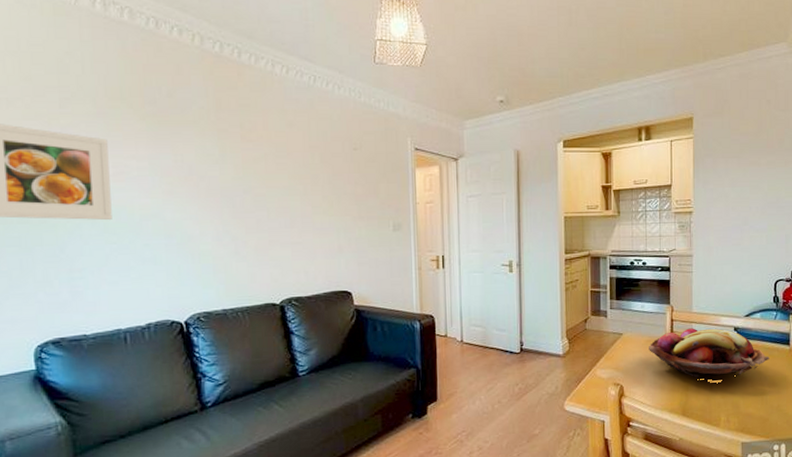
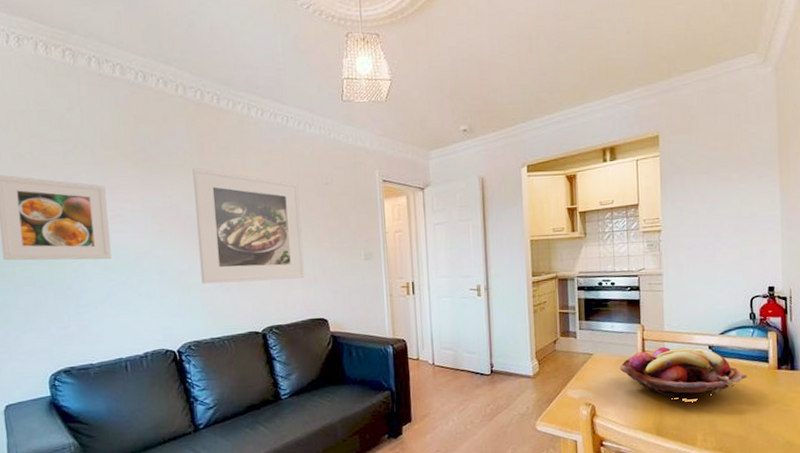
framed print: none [208,126,328,251] -> present [192,168,305,284]

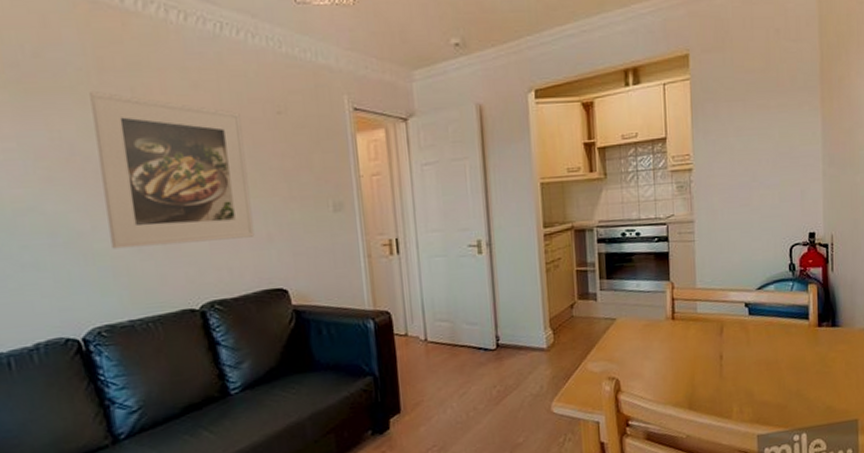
fruit basket: present [620,347,748,397] -> none [647,306,786,365]

